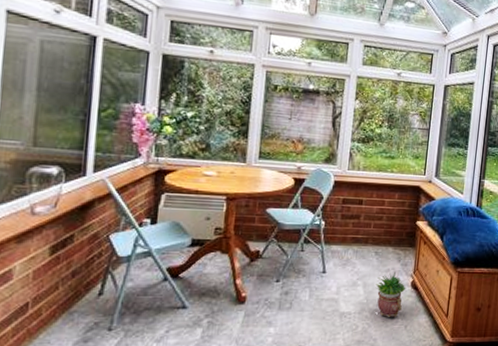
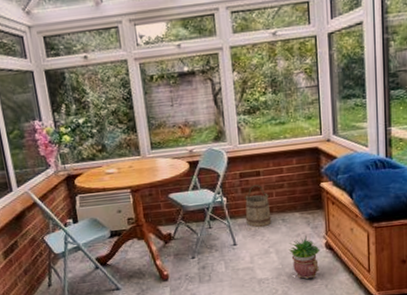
bucket: none [340,212,368,257] -> present [243,184,272,227]

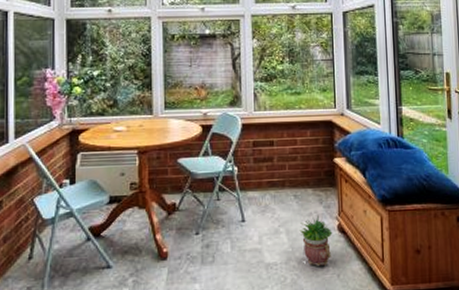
bucket: present [243,184,272,227] -> none [255,154,283,202]

